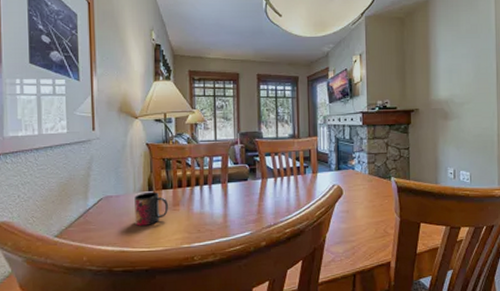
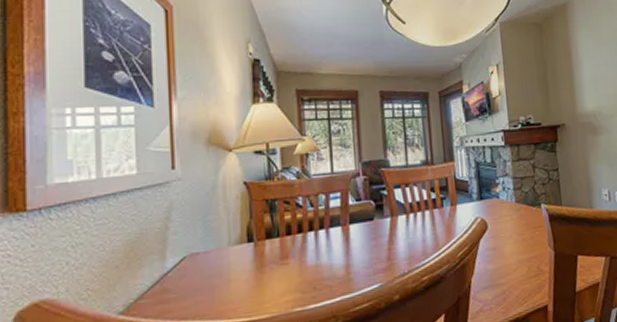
mug: present [134,191,169,227] -> none [229,242,276,290]

